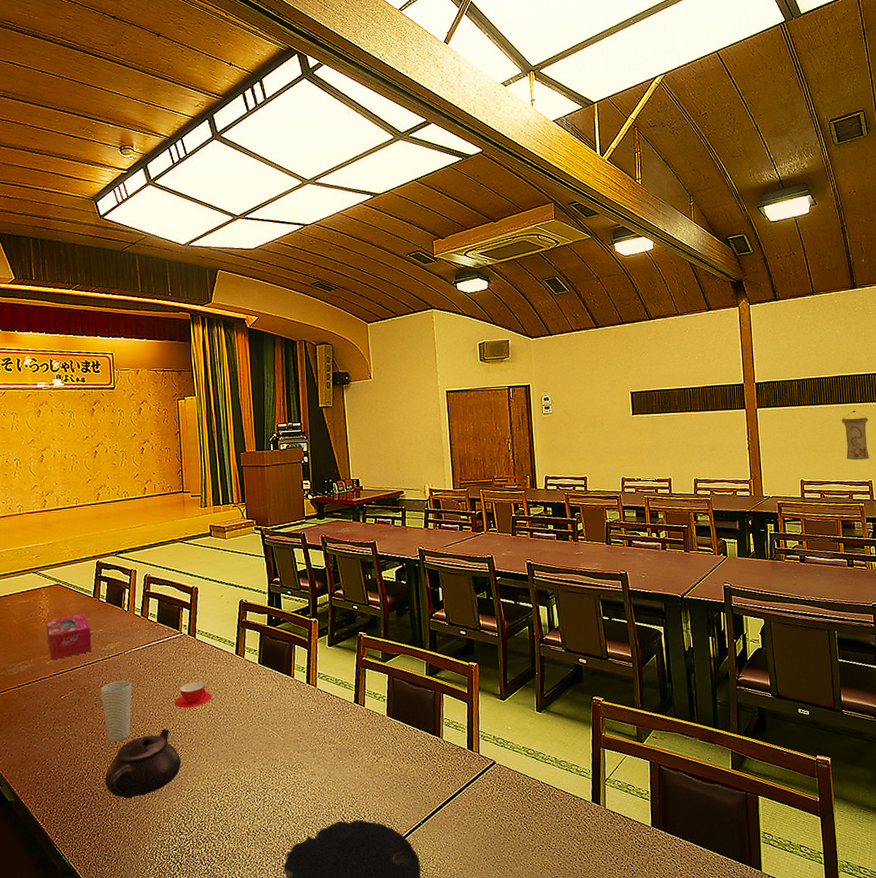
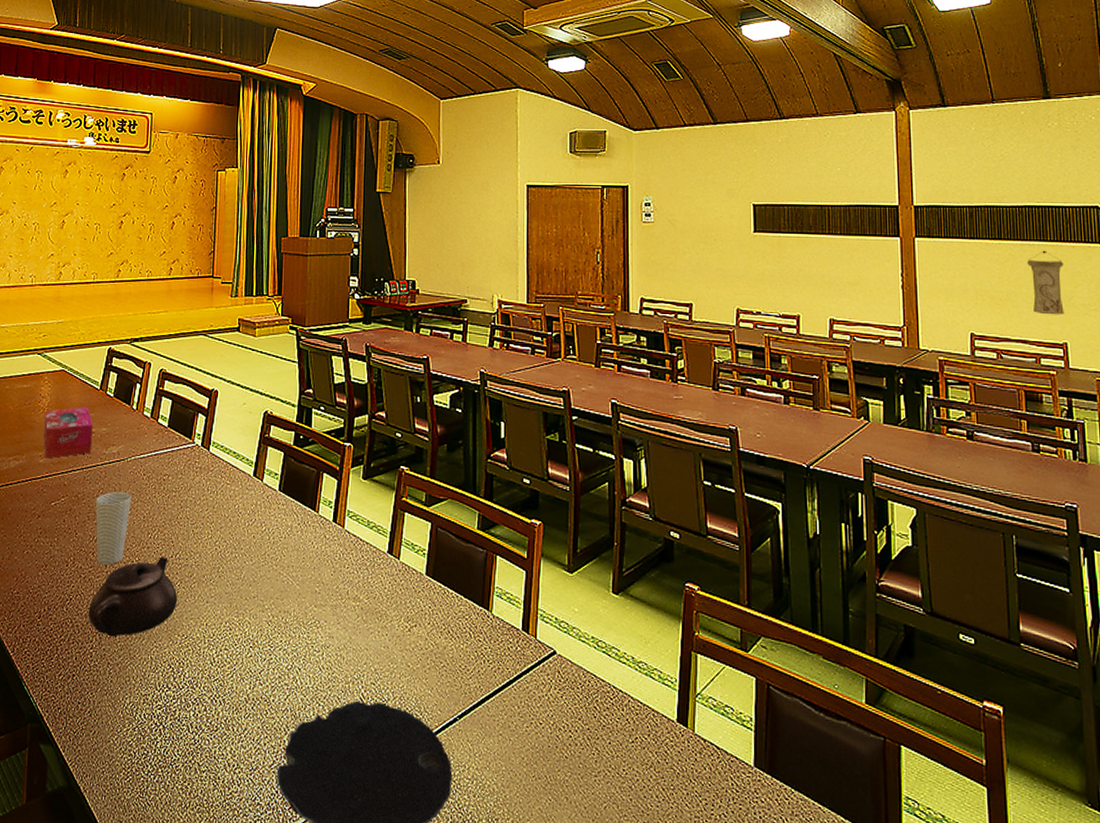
teacup: present [175,681,212,708] -> none [177,503,221,534]

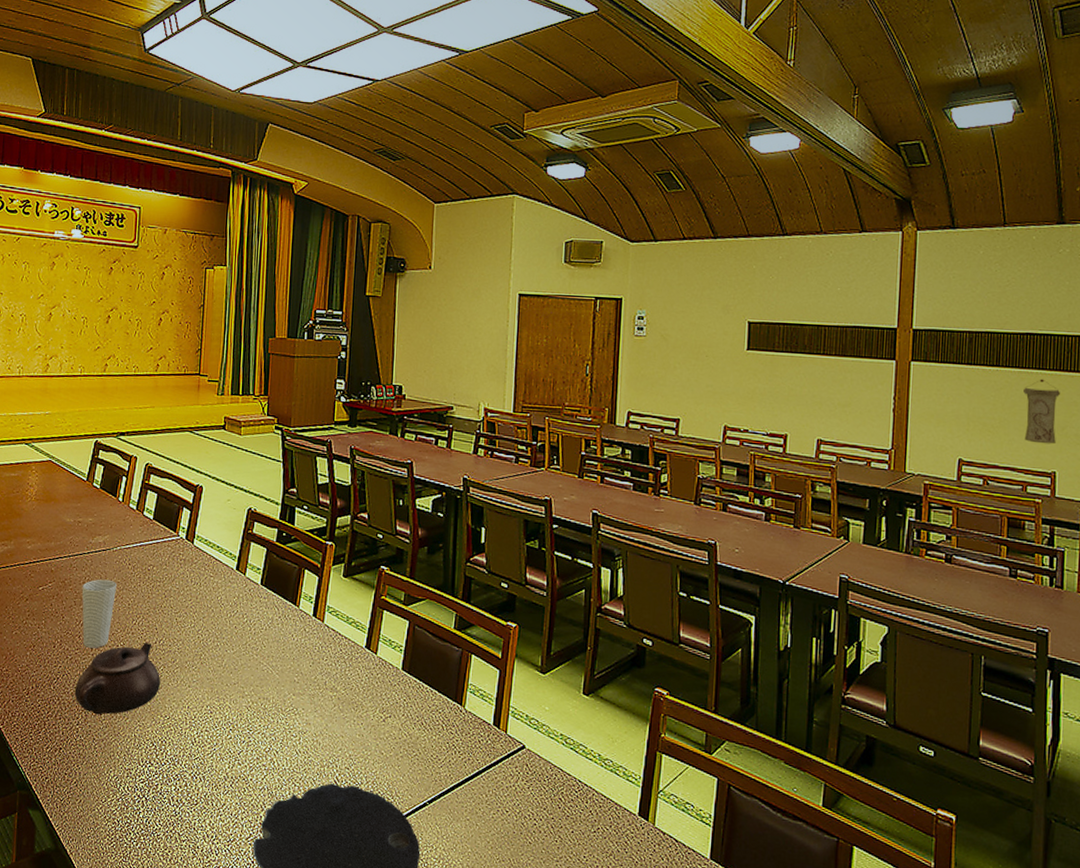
tissue box: present [43,407,93,459] -> none [31,497,79,545]

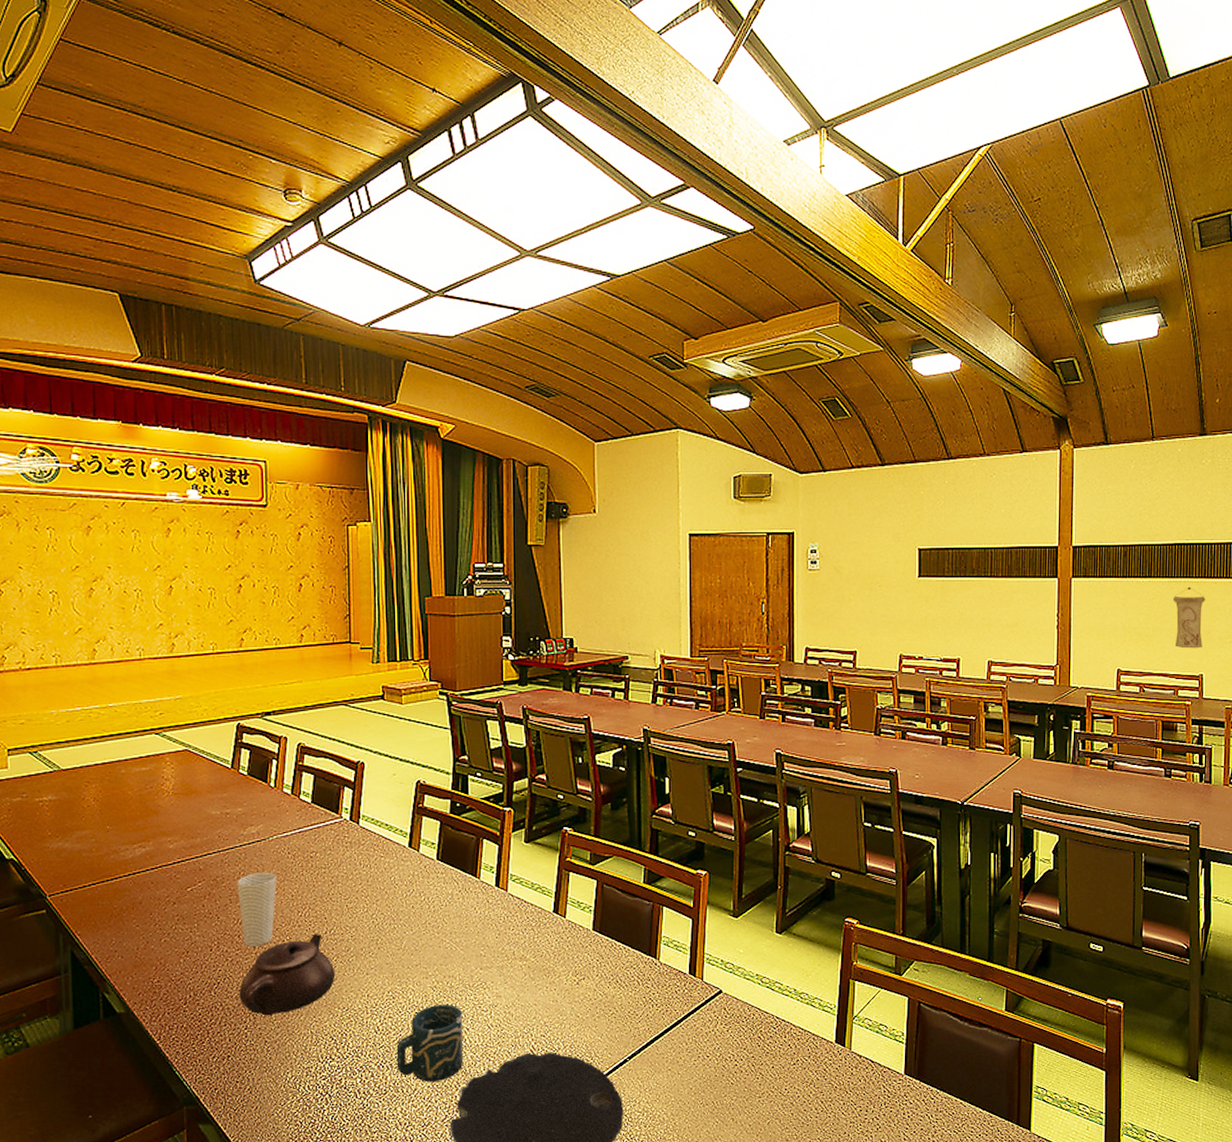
cup: none [209,724,274,800] -> present [396,1004,464,1082]

